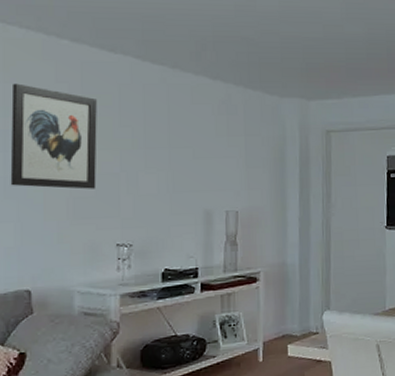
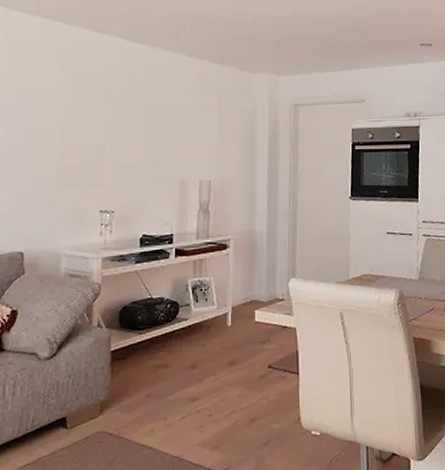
wall art: present [10,83,97,189] -> none [8,62,86,159]

